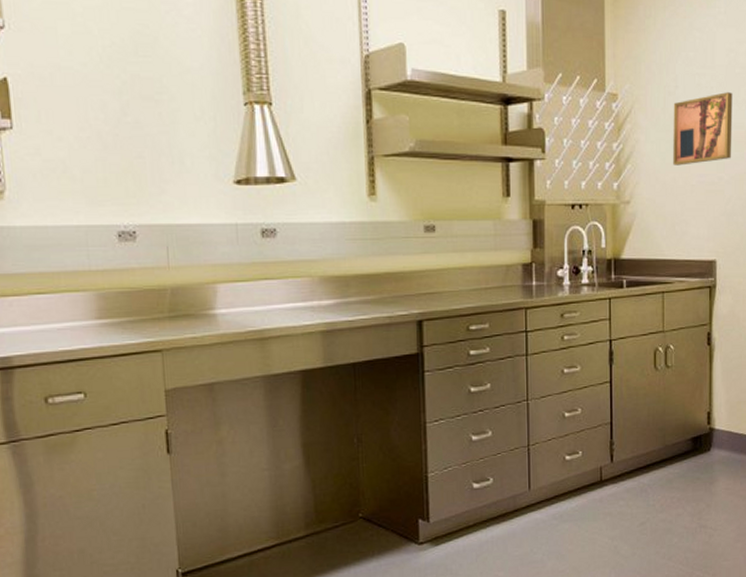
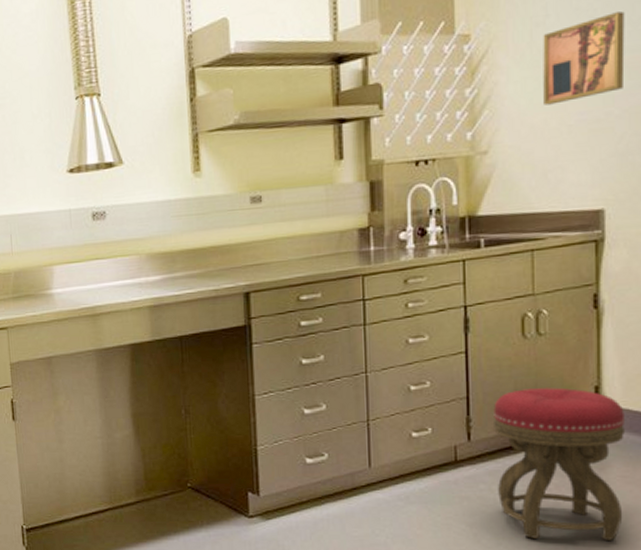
stool: none [631,413,728,547] -> present [493,387,624,540]

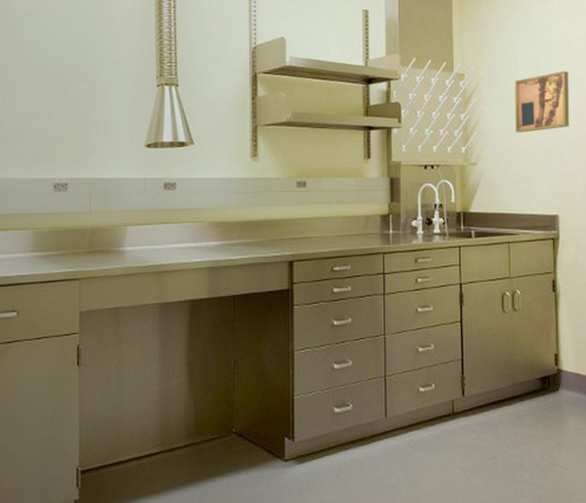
stool: present [493,387,624,540] -> none [481,354,577,483]

